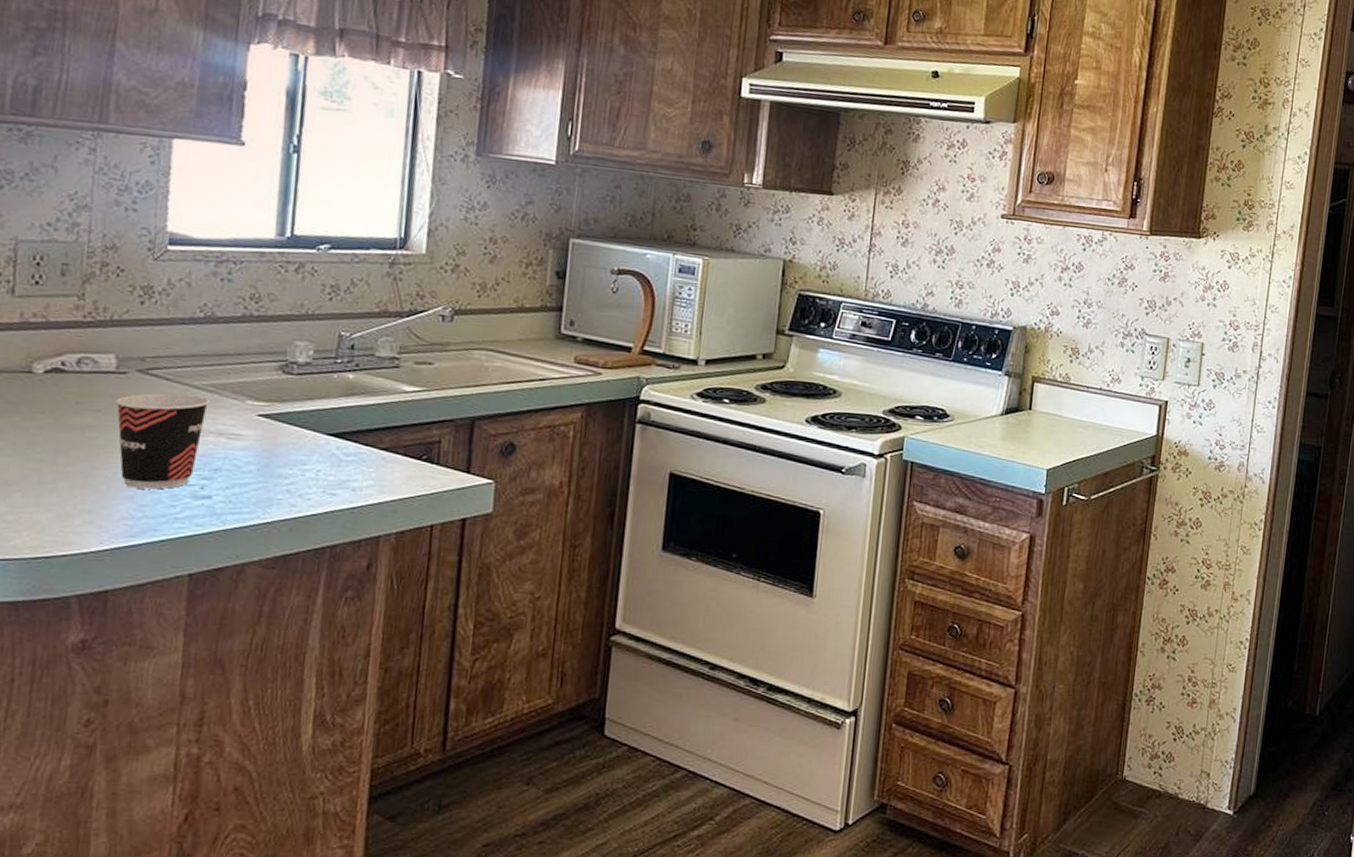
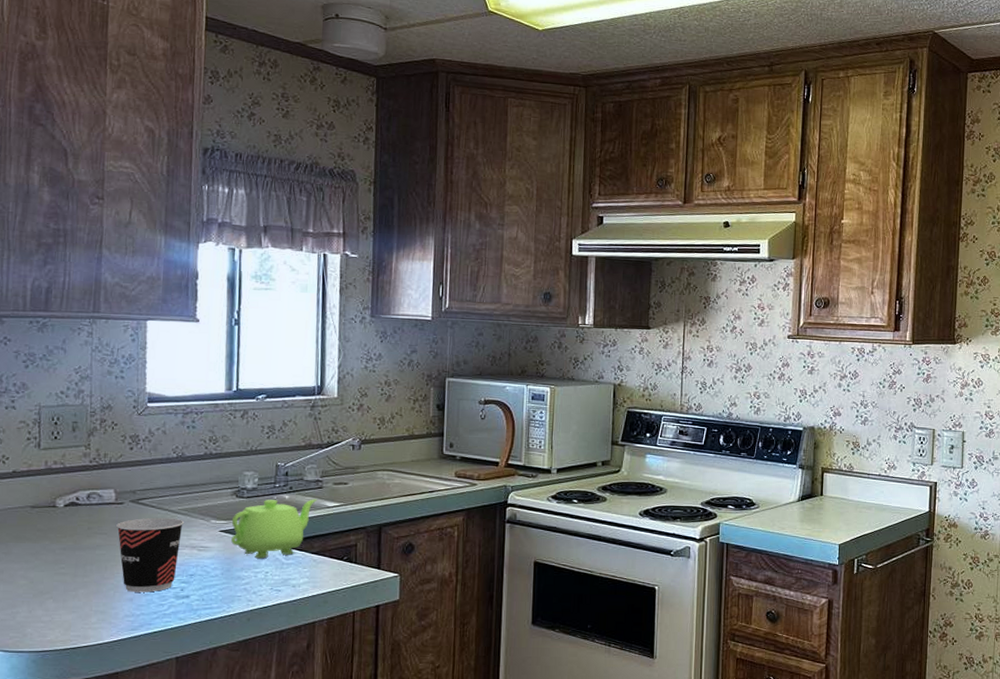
teapot: none [273,378,391,453] -> present [231,499,317,559]

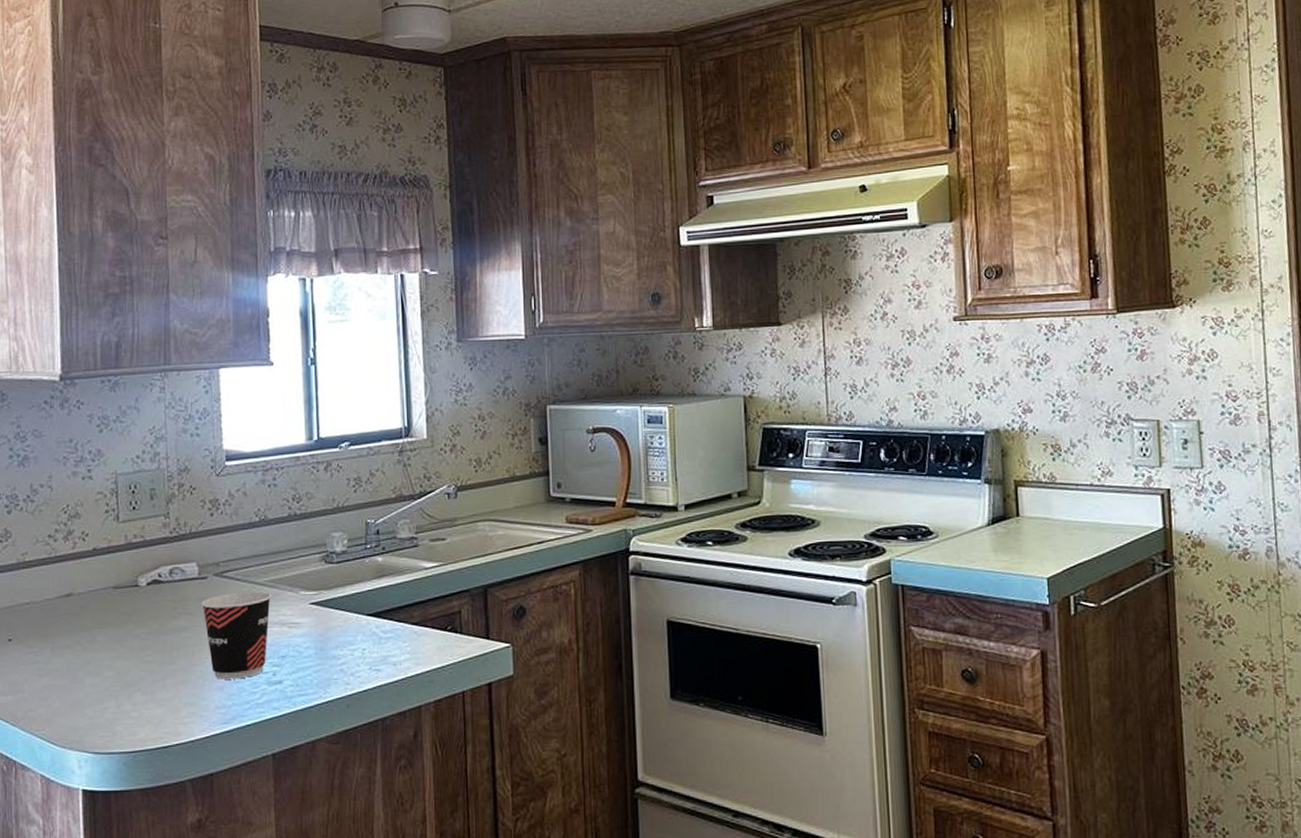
teapot: present [231,499,317,559] -> none [322,559,413,634]

